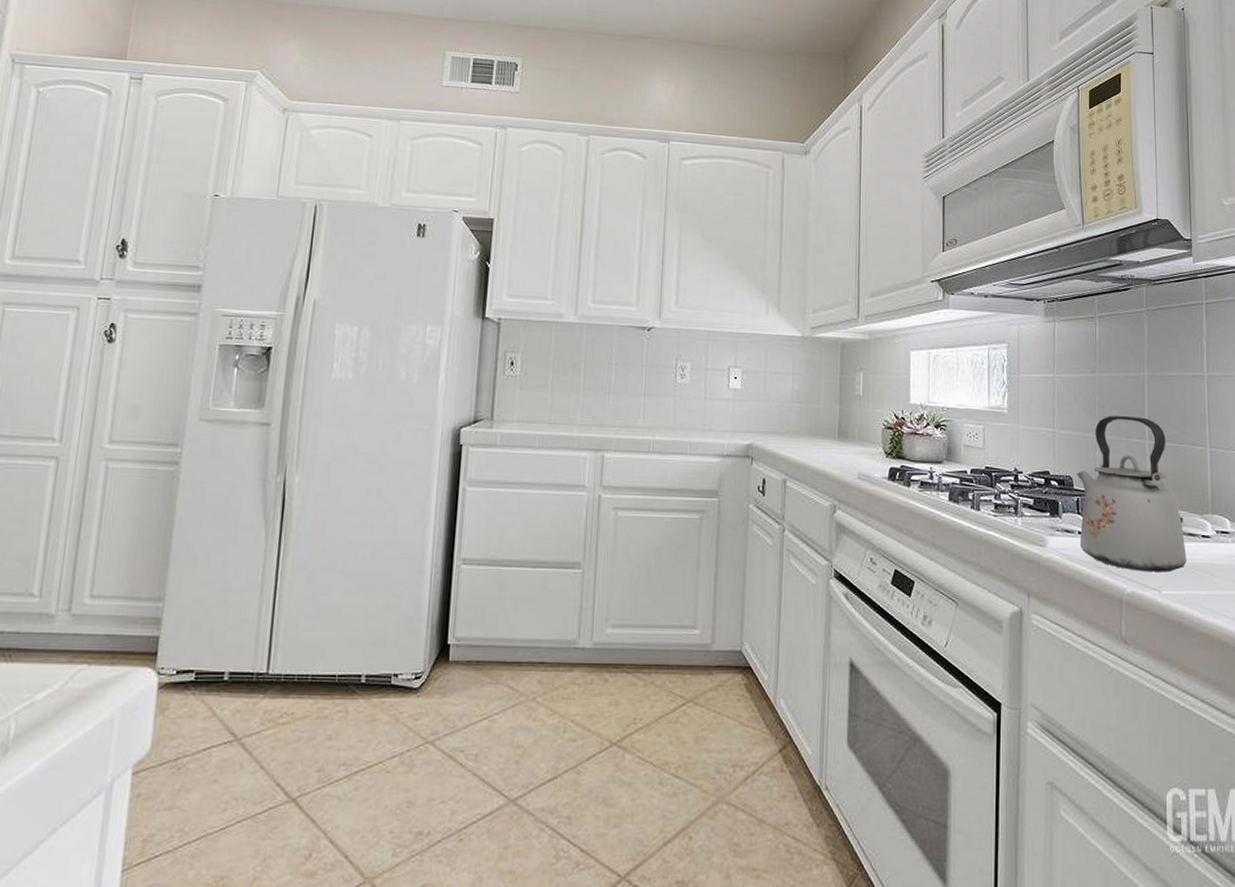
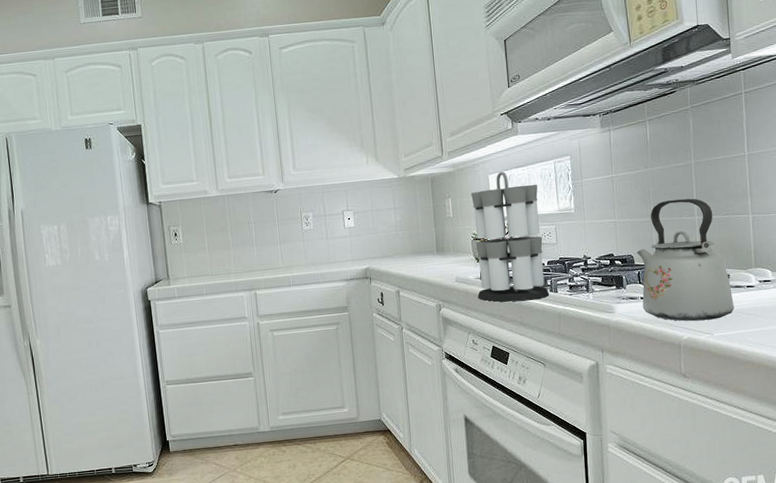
spice rack: none [882,350,971,516] -> present [471,172,550,302]

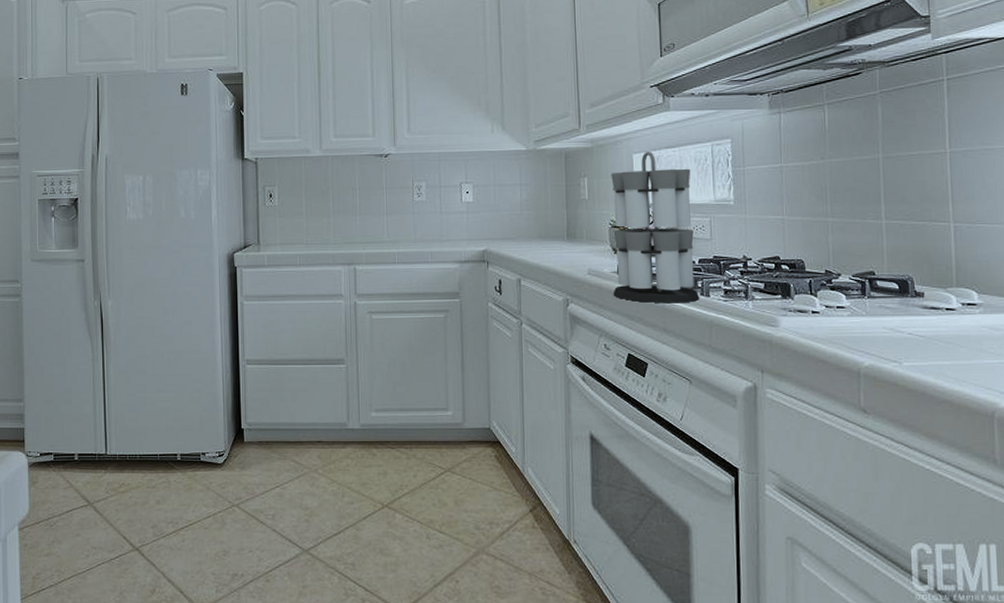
kettle: present [637,198,734,322] -> none [809,198,929,346]

